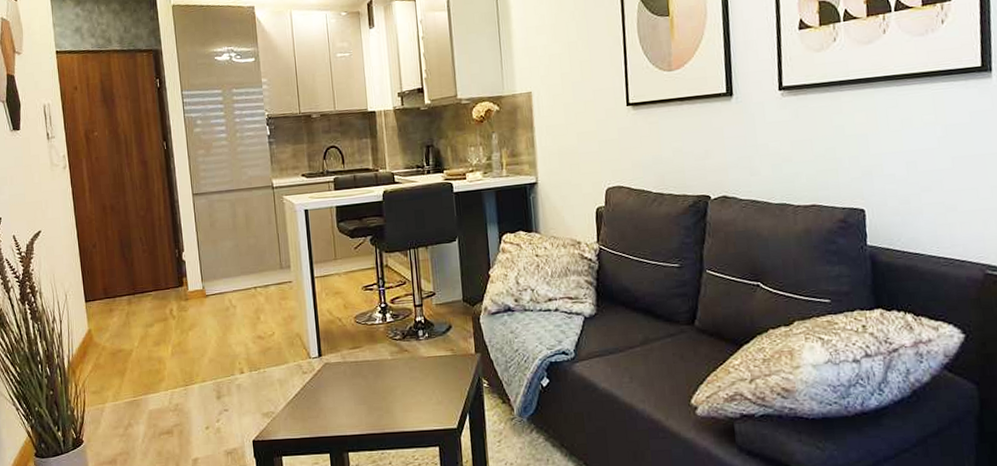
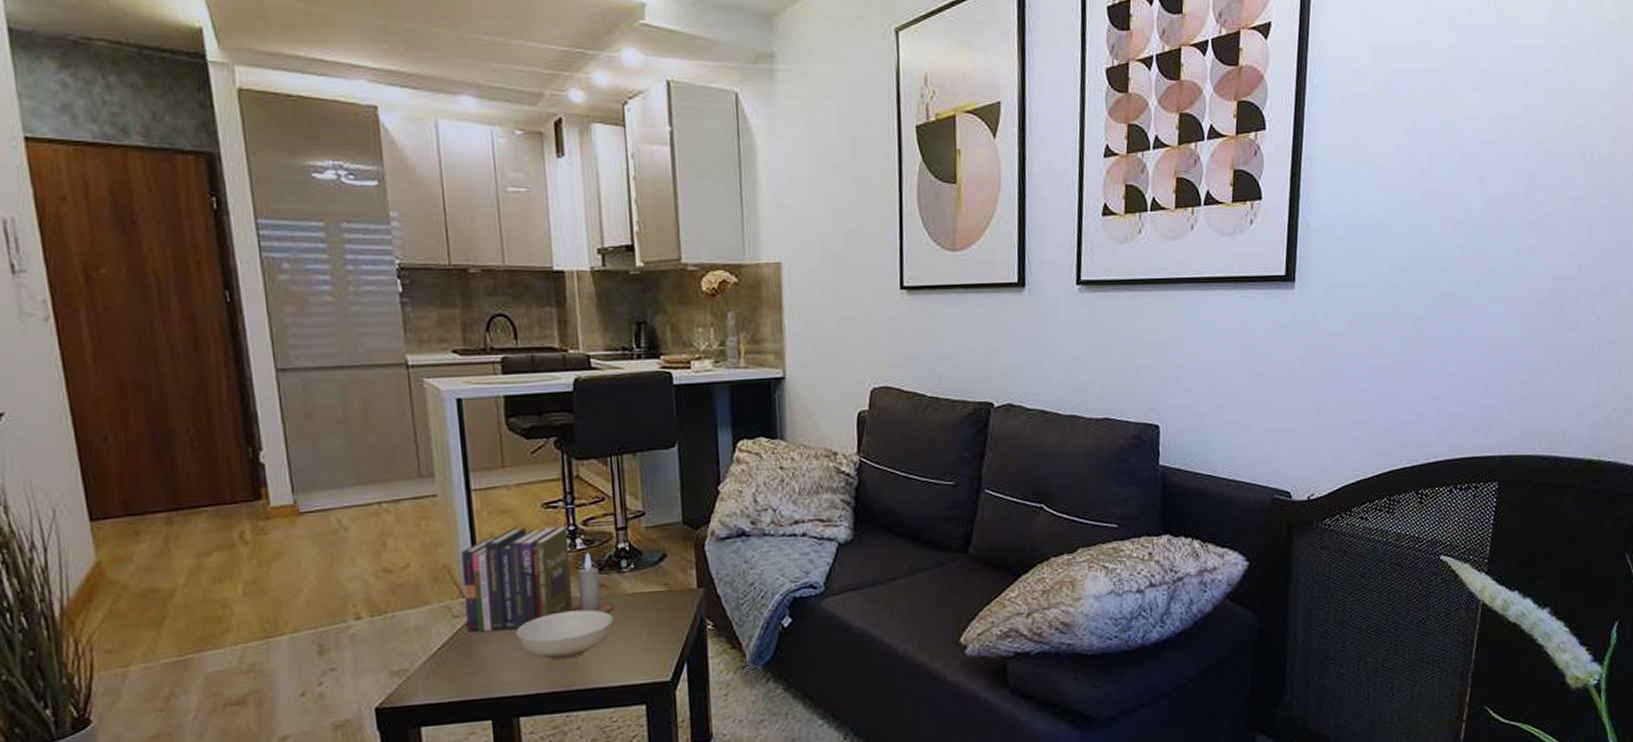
books: none [308,304,385,385] -> present [461,526,572,633]
bowl: none [345,369,414,408] -> present [515,609,614,660]
candle: none [381,323,414,373] -> present [567,551,613,614]

